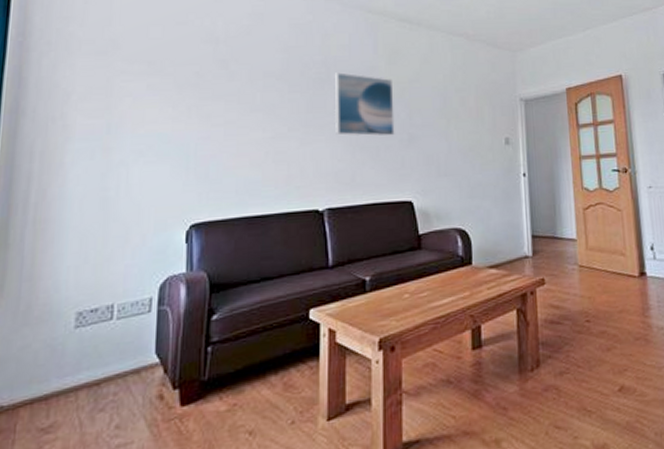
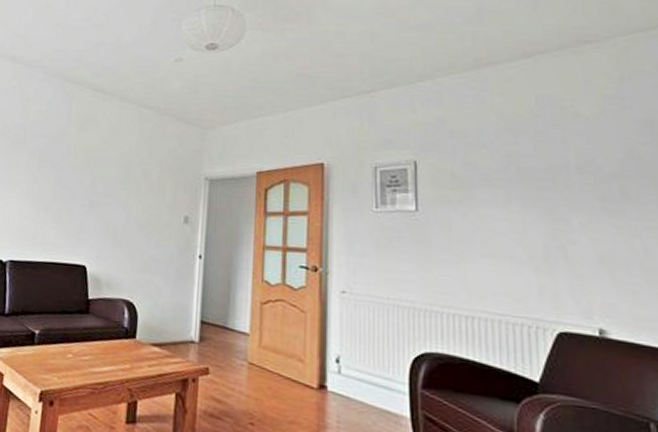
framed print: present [334,72,395,136] -> none [25,135,81,201]

